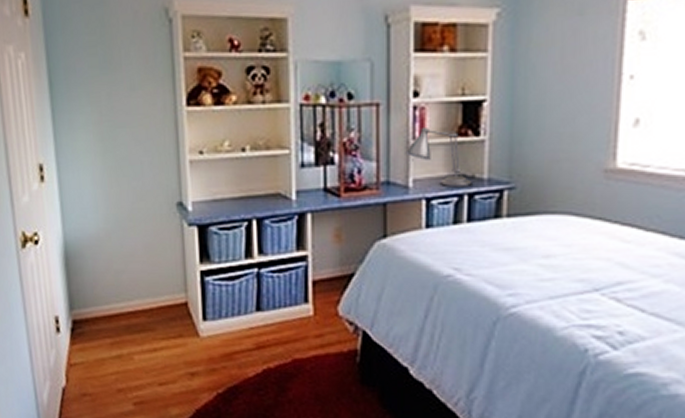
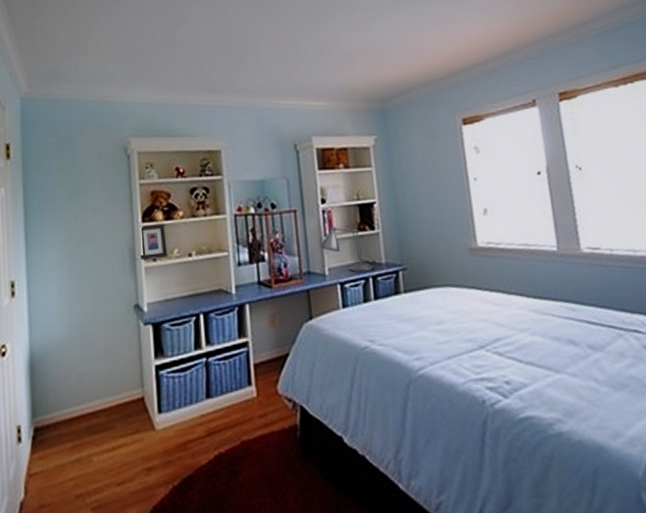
picture frame: none [183,109,217,152] -> present [139,223,168,261]

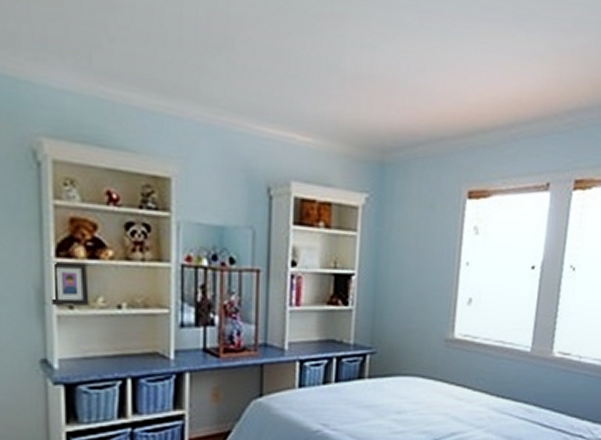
desk lamp: present [320,225,374,273] -> none [282,294,341,352]

